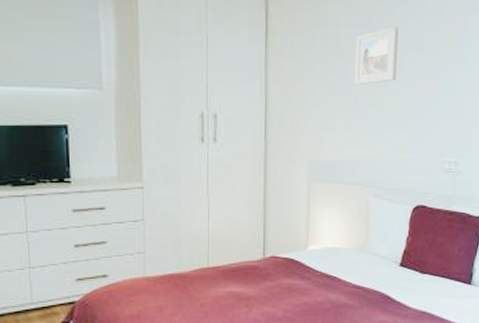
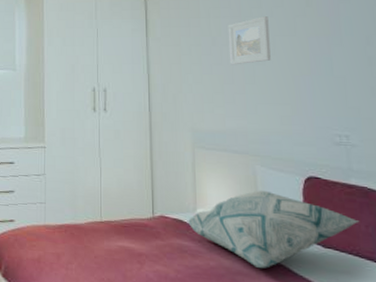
decorative pillow: none [298,222,455,298] -> present [187,190,360,268]

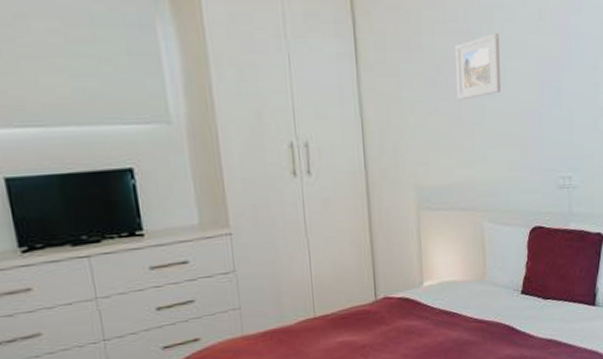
decorative pillow: present [187,190,360,268] -> none [413,249,576,333]

